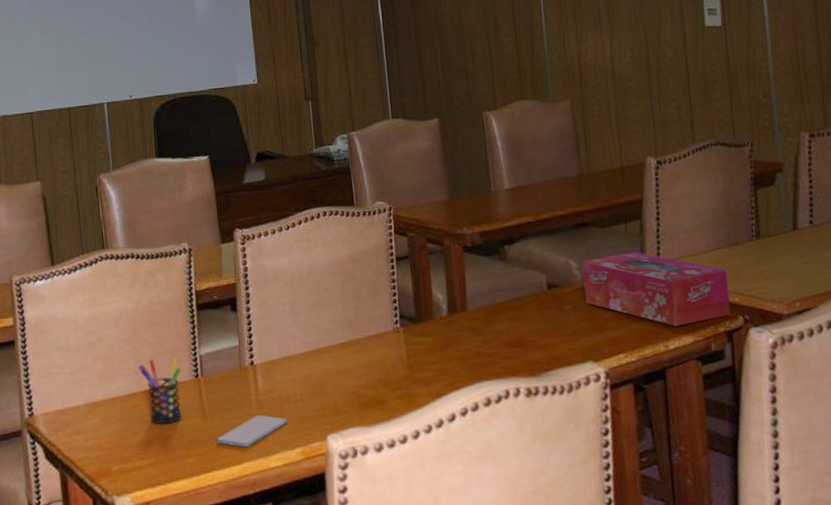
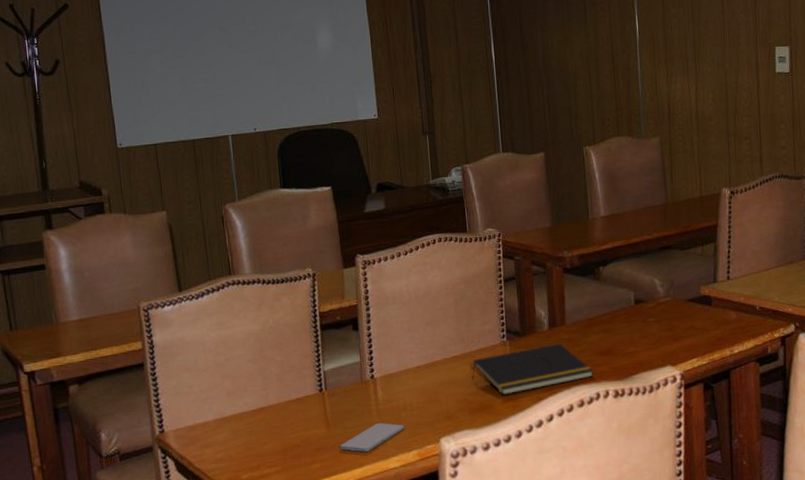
pen holder: present [138,357,182,424] -> none [266,374,307,435]
notepad: none [362,331,502,389] -> present [472,343,594,396]
tissue box: present [582,252,731,326] -> none [664,271,785,334]

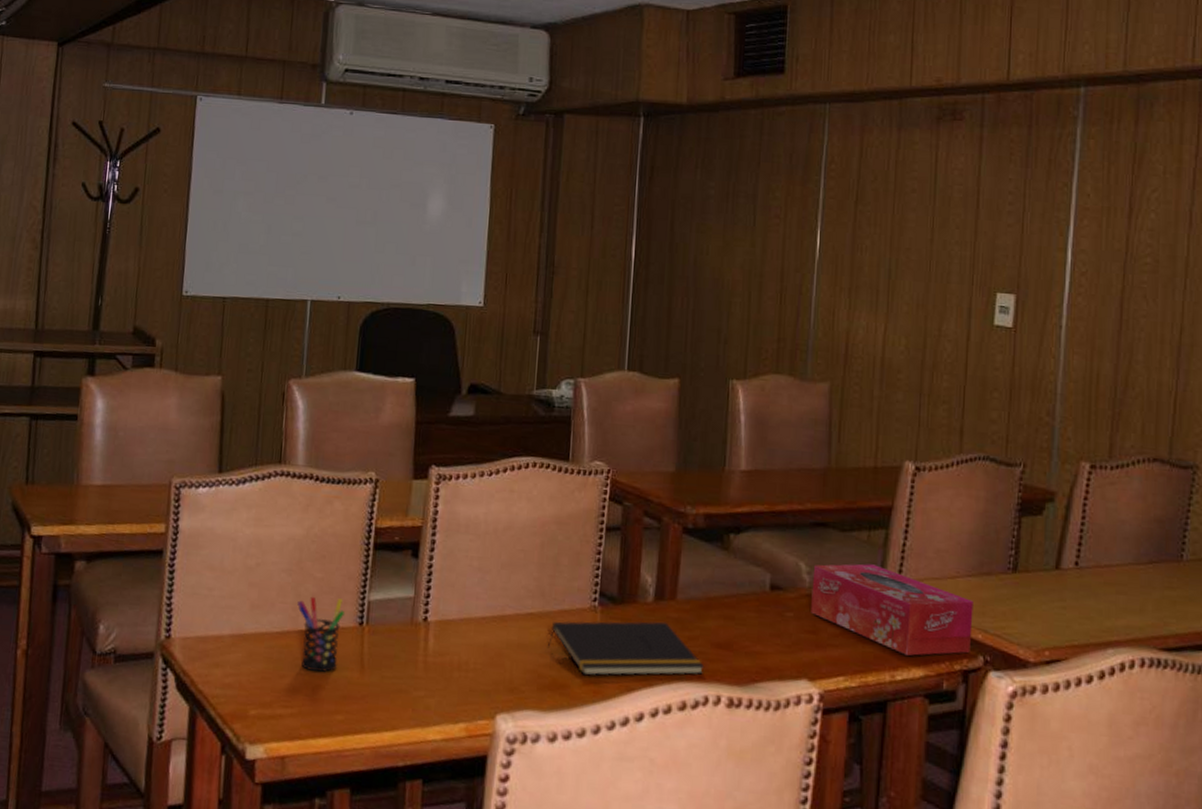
pen holder: none [266,374,307,435] -> present [297,596,344,672]
smartphone: present [339,422,405,452] -> none [371,678,455,712]
tissue box: none [664,271,785,334] -> present [811,564,974,656]

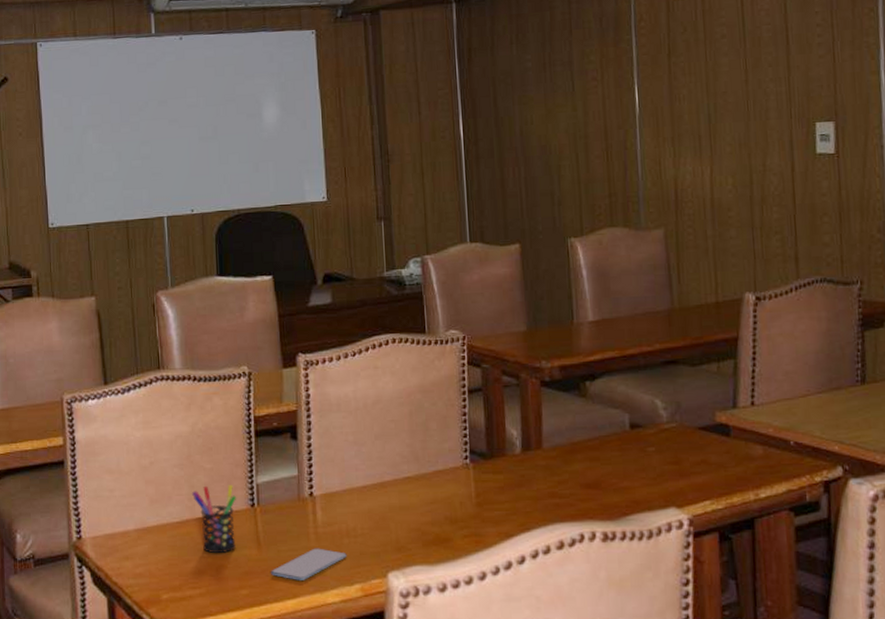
smartphone: none [371,678,455,712] -> present [271,548,347,580]
notepad: present [548,621,705,676] -> none [428,470,577,528]
tissue box: present [811,564,974,656] -> none [668,393,829,474]

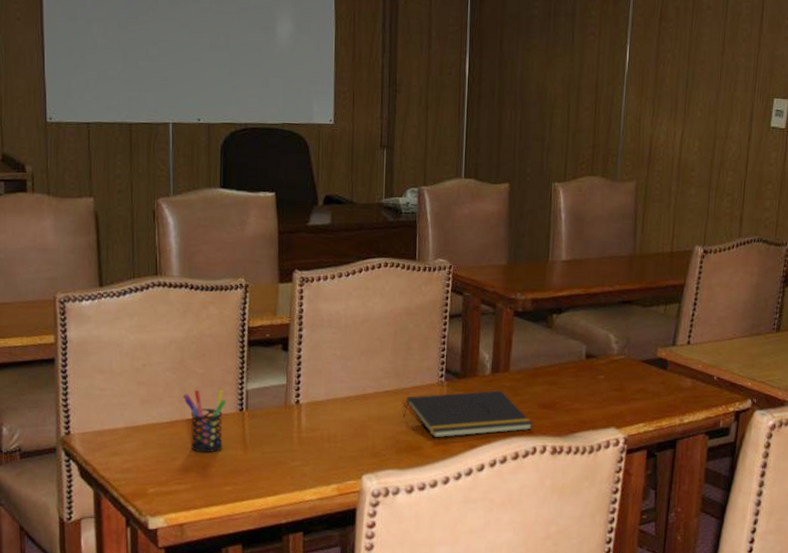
smartphone: present [271,548,347,580] -> none [255,451,326,480]
notepad: none [428,470,577,528] -> present [403,390,533,438]

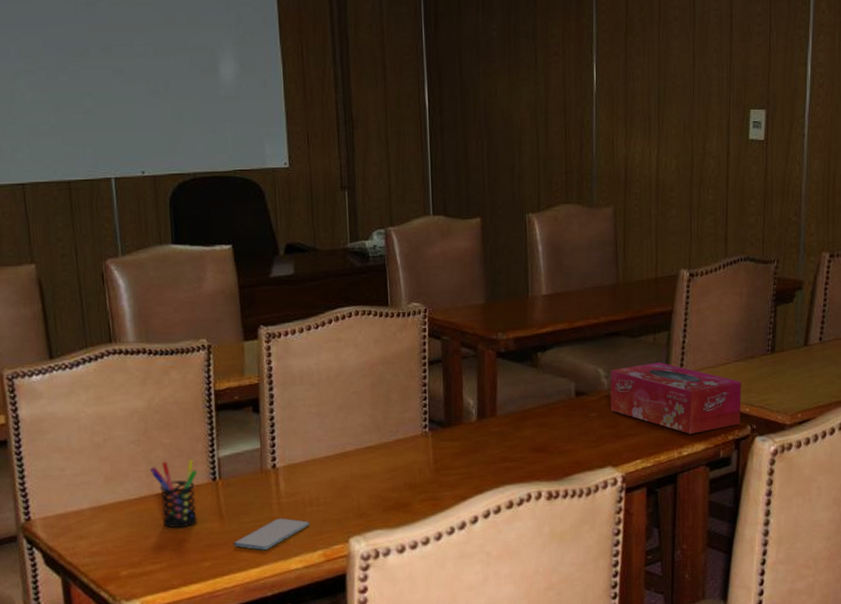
smartphone: none [255,451,326,480] -> present [234,518,310,550]
notepad: present [403,390,533,438] -> none [388,436,526,493]
tissue box: none [618,332,746,403] -> present [610,362,741,434]

